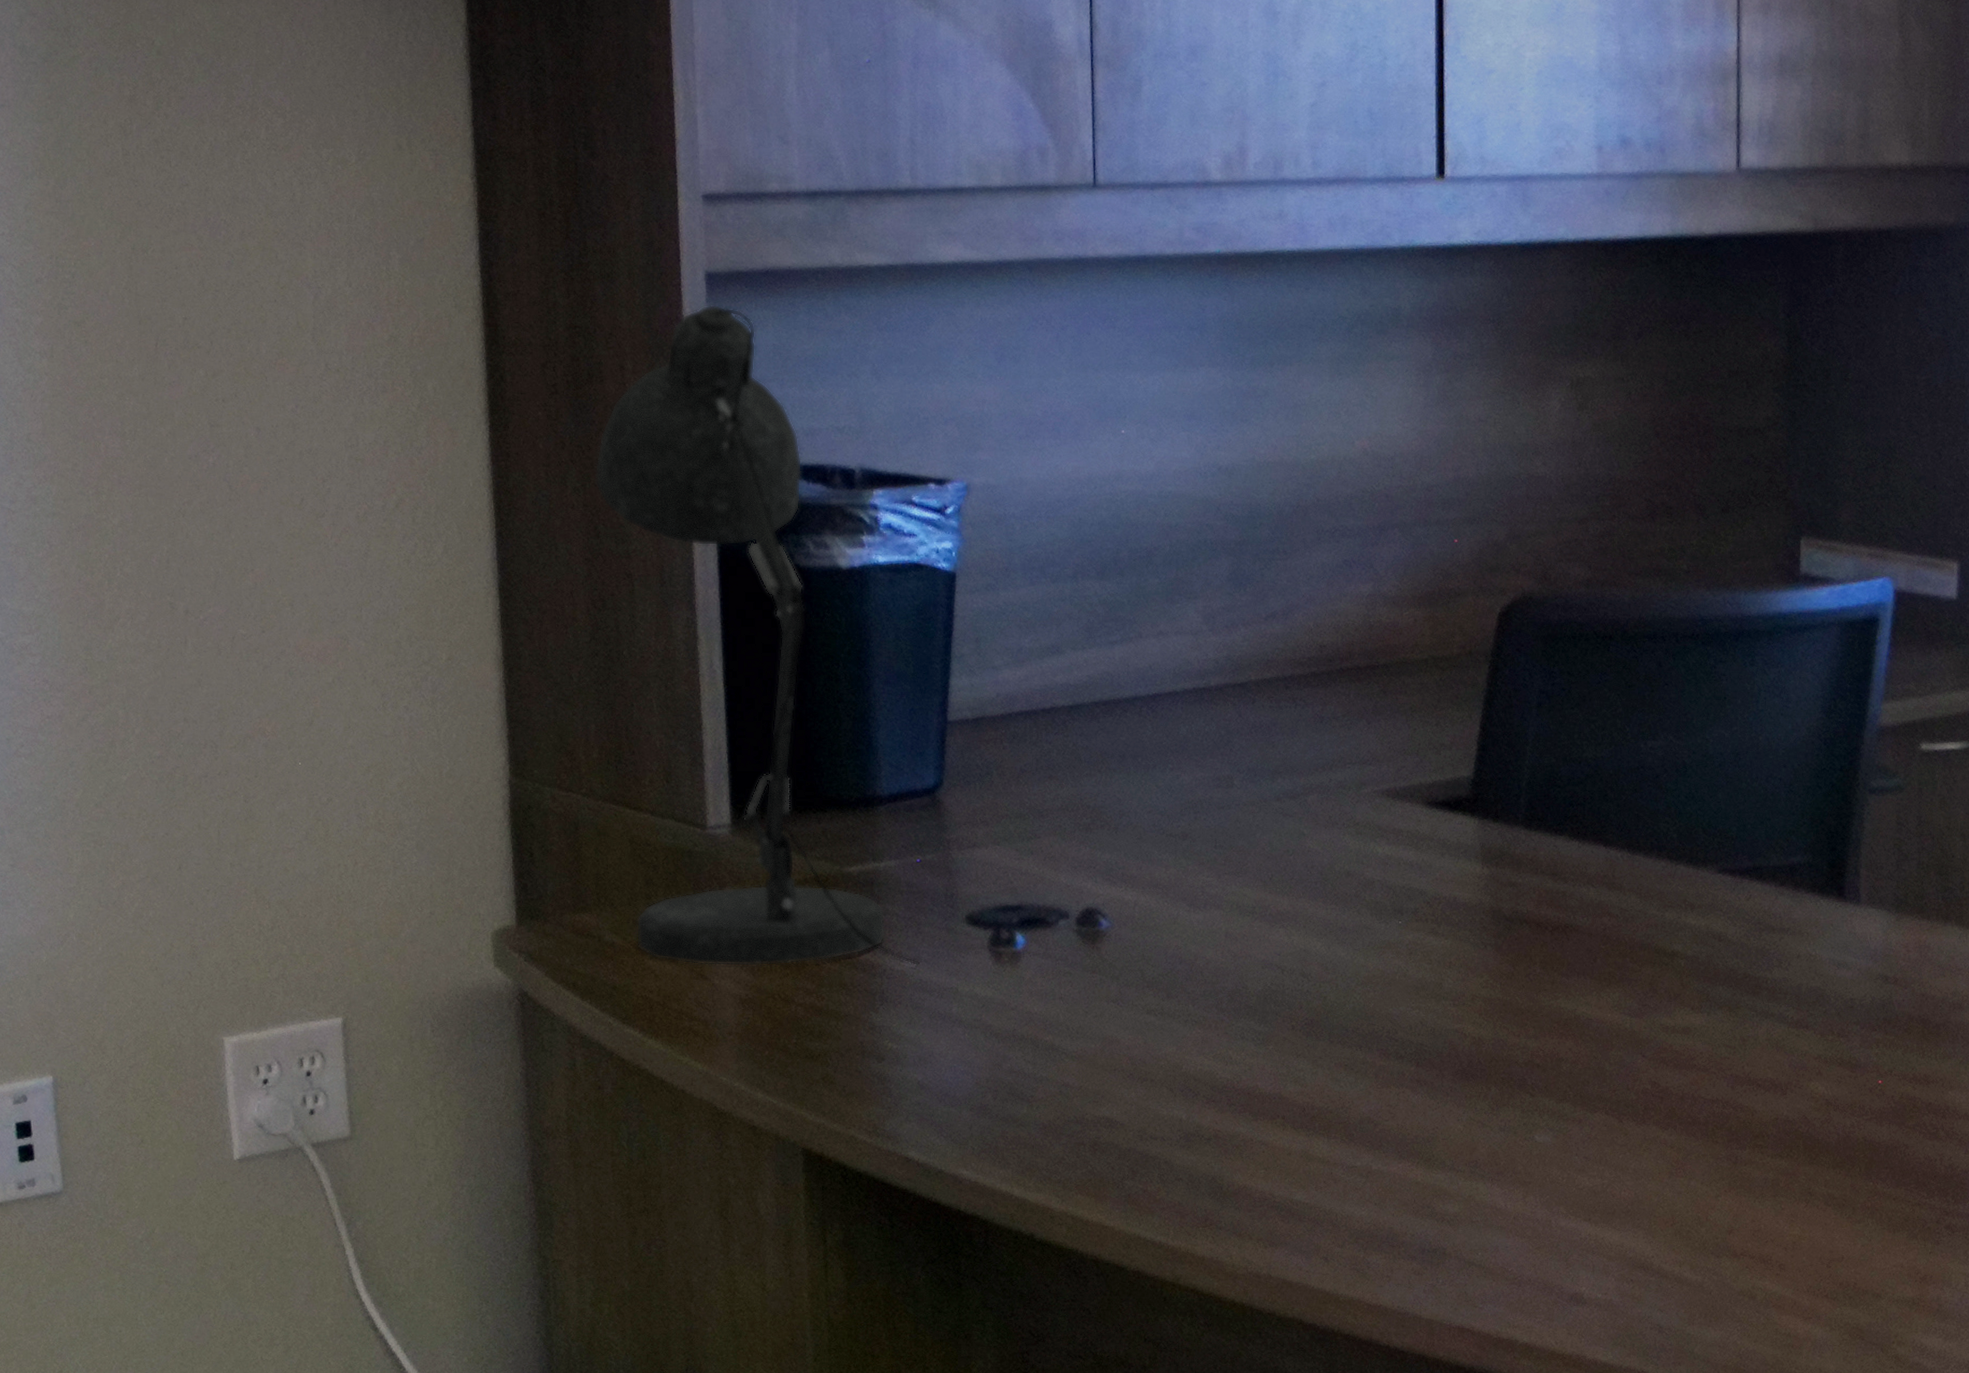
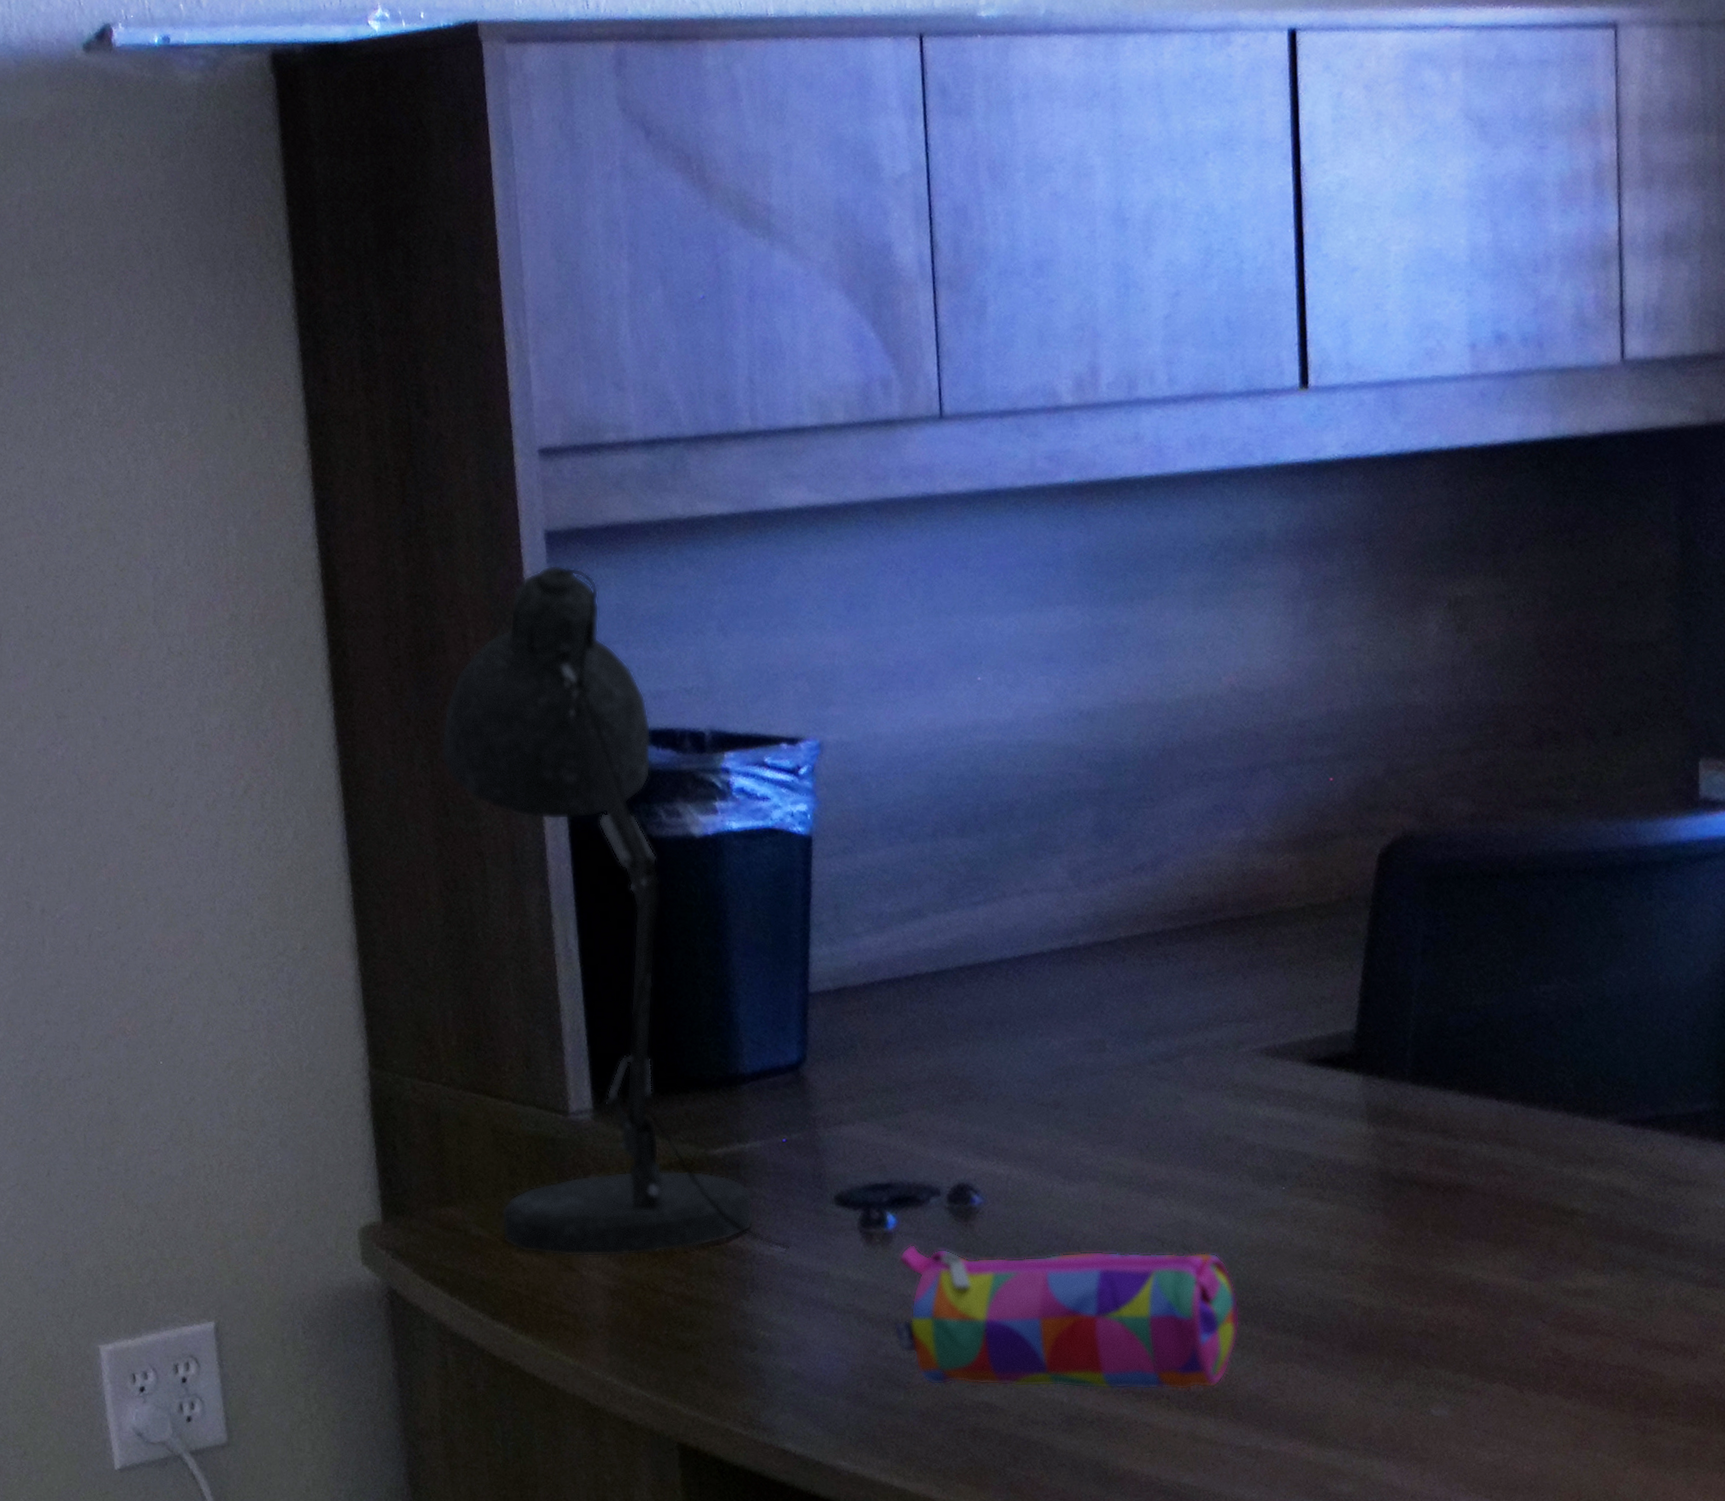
pencil case: none [1018,964,1355,1111] -> present [893,1244,1240,1391]

